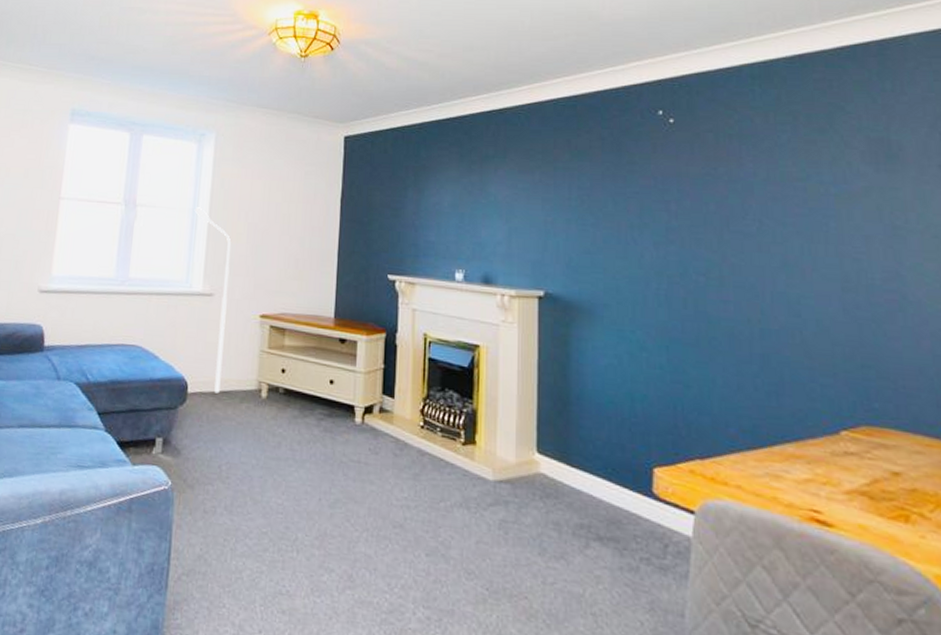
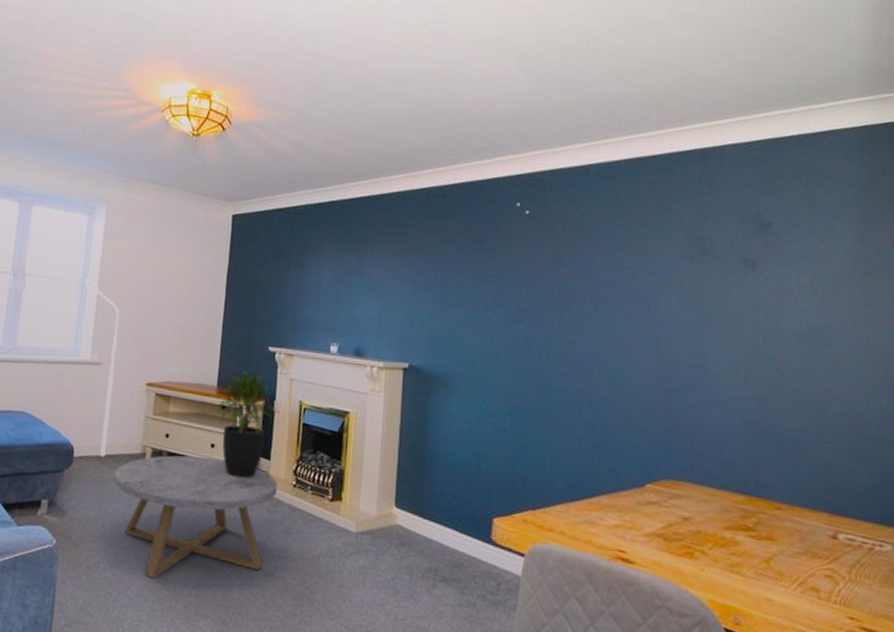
coffee table: none [229,392,404,526] -> present [113,455,278,578]
potted plant: none [334,301,402,418] -> present [216,371,280,479]

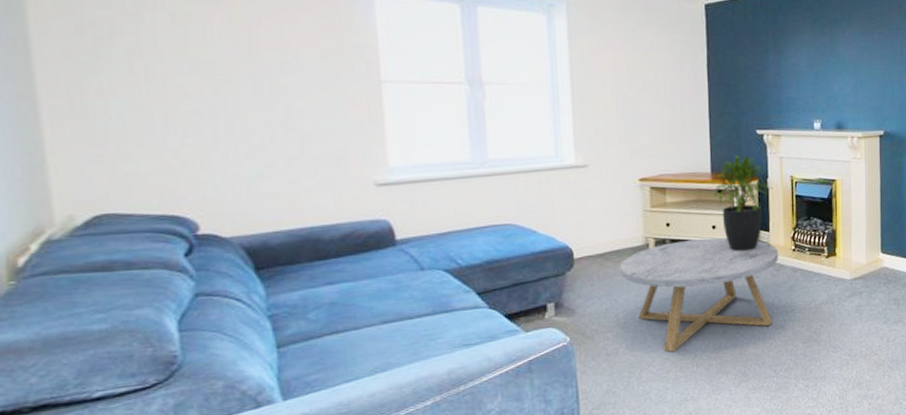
floor lamp: present [83,279,120,457] -> none [553,81,607,255]

